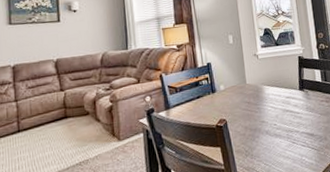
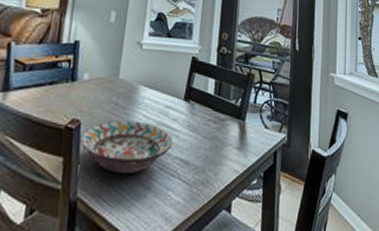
decorative bowl: none [229,111,298,152] -> present [80,120,174,173]

